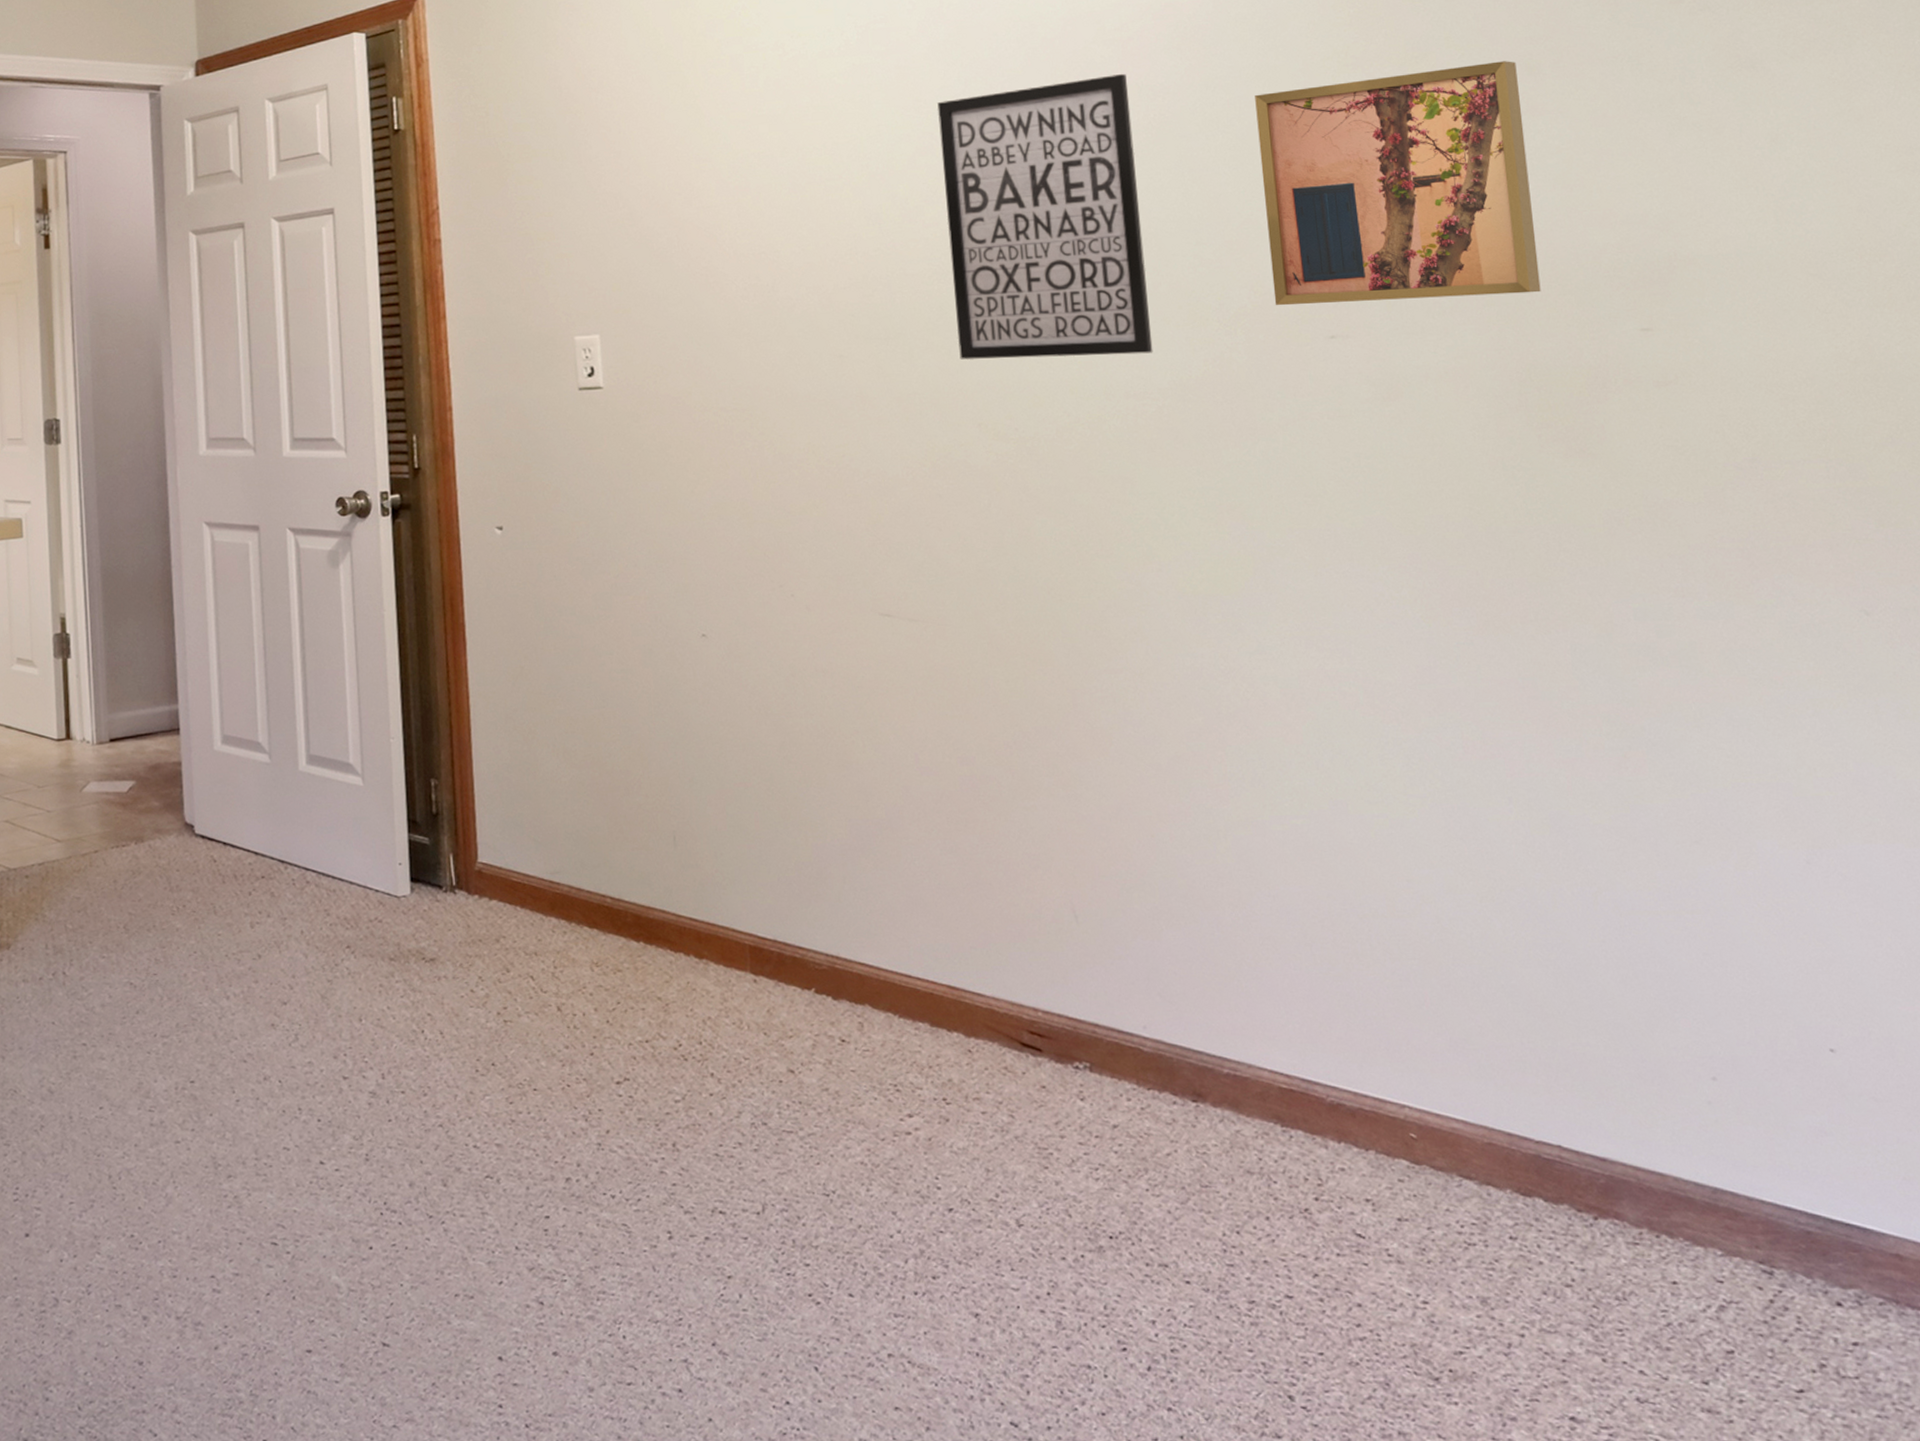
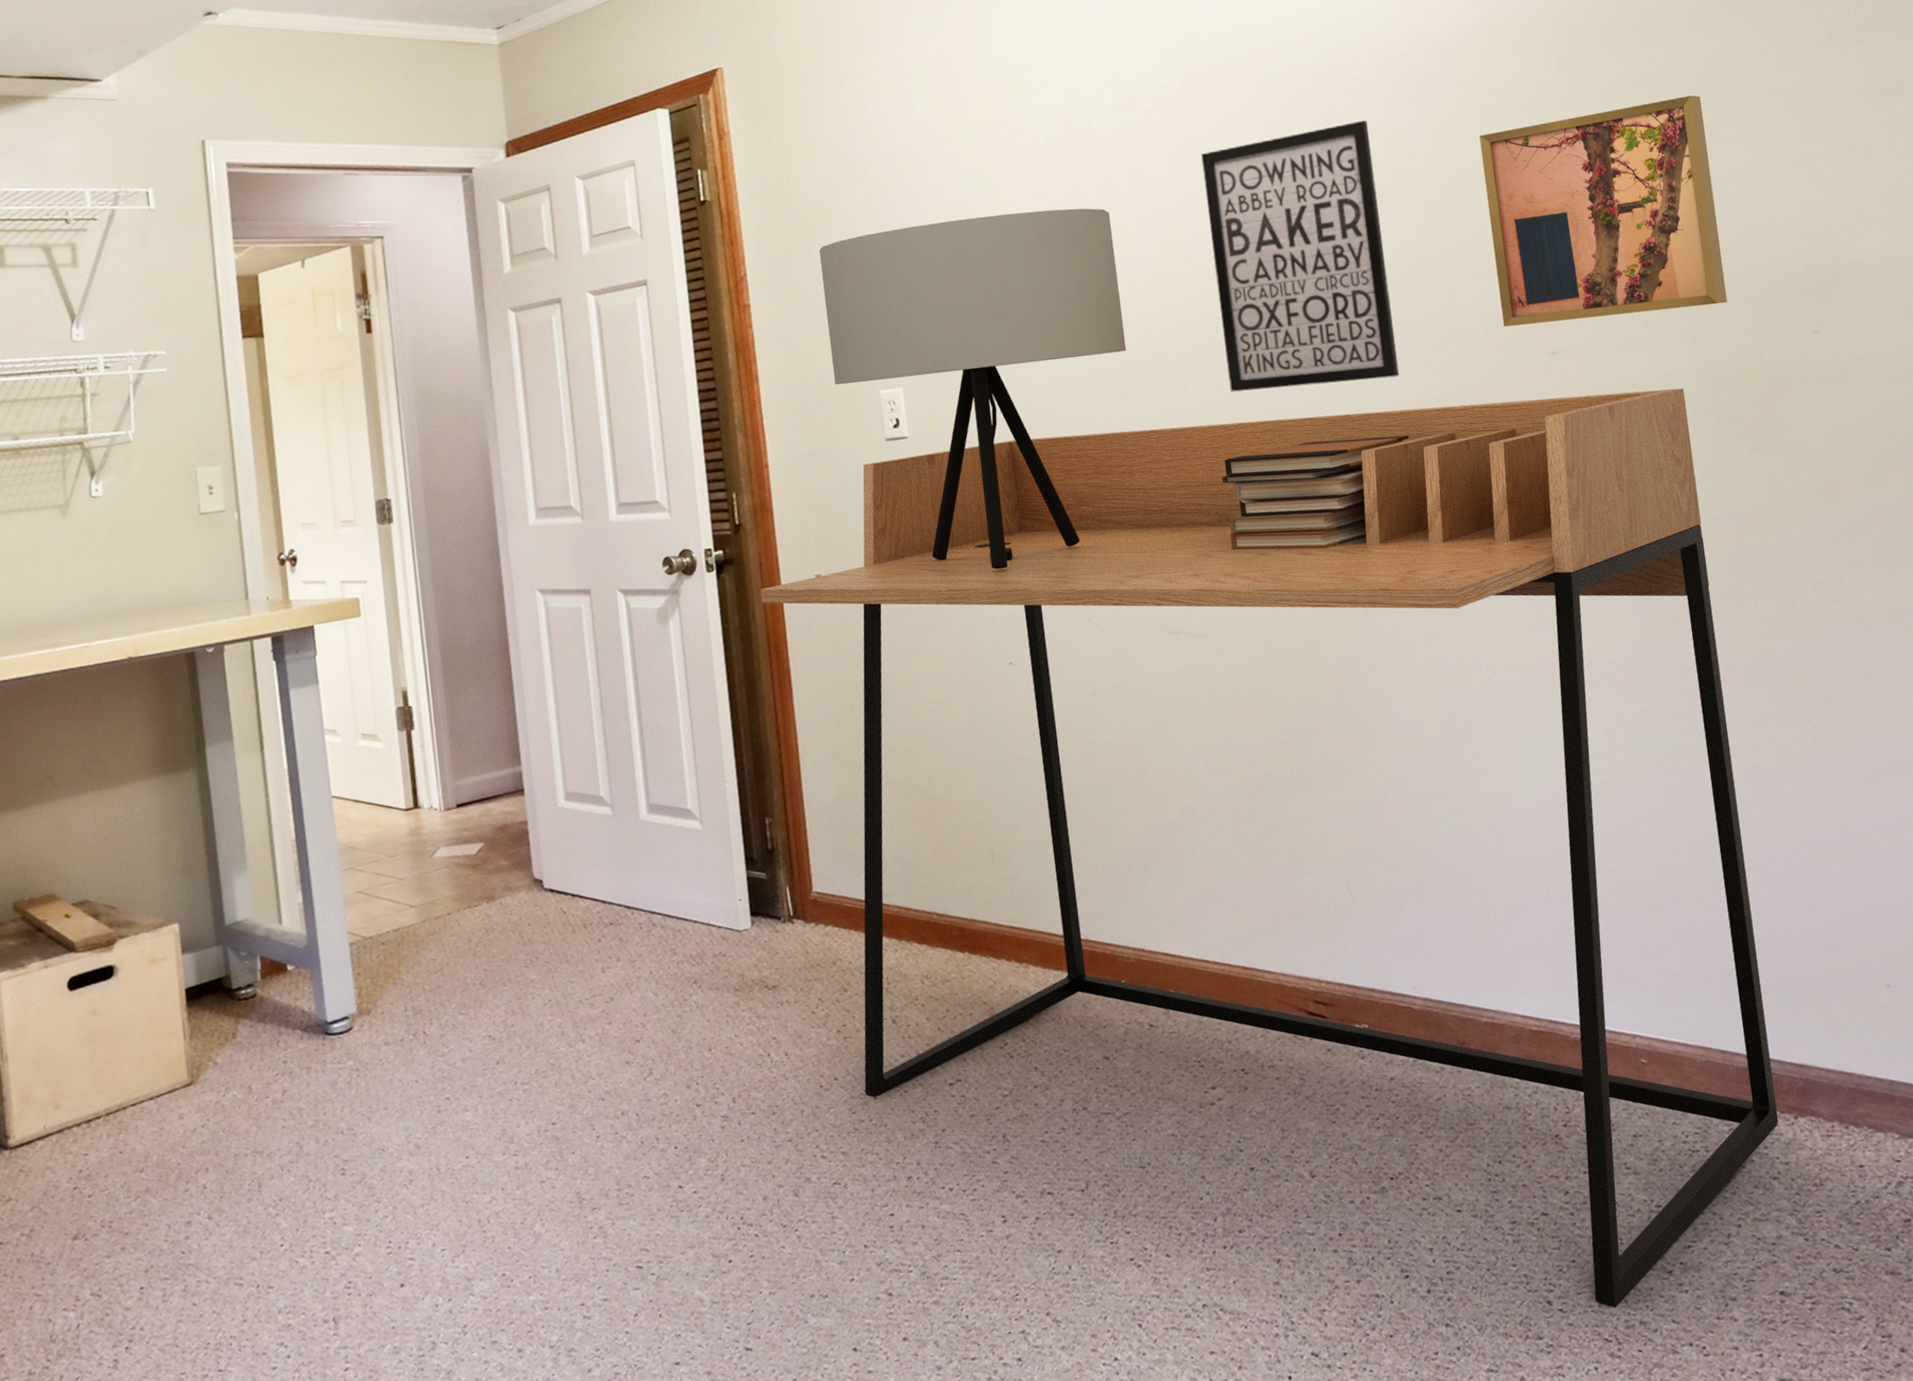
desk: none [437,384,1575,1412] -> present [760,388,1779,1308]
table lamp: none [516,154,846,534] -> present [819,208,1127,570]
book stack: none [946,417,1162,536] -> present [1221,435,1409,550]

